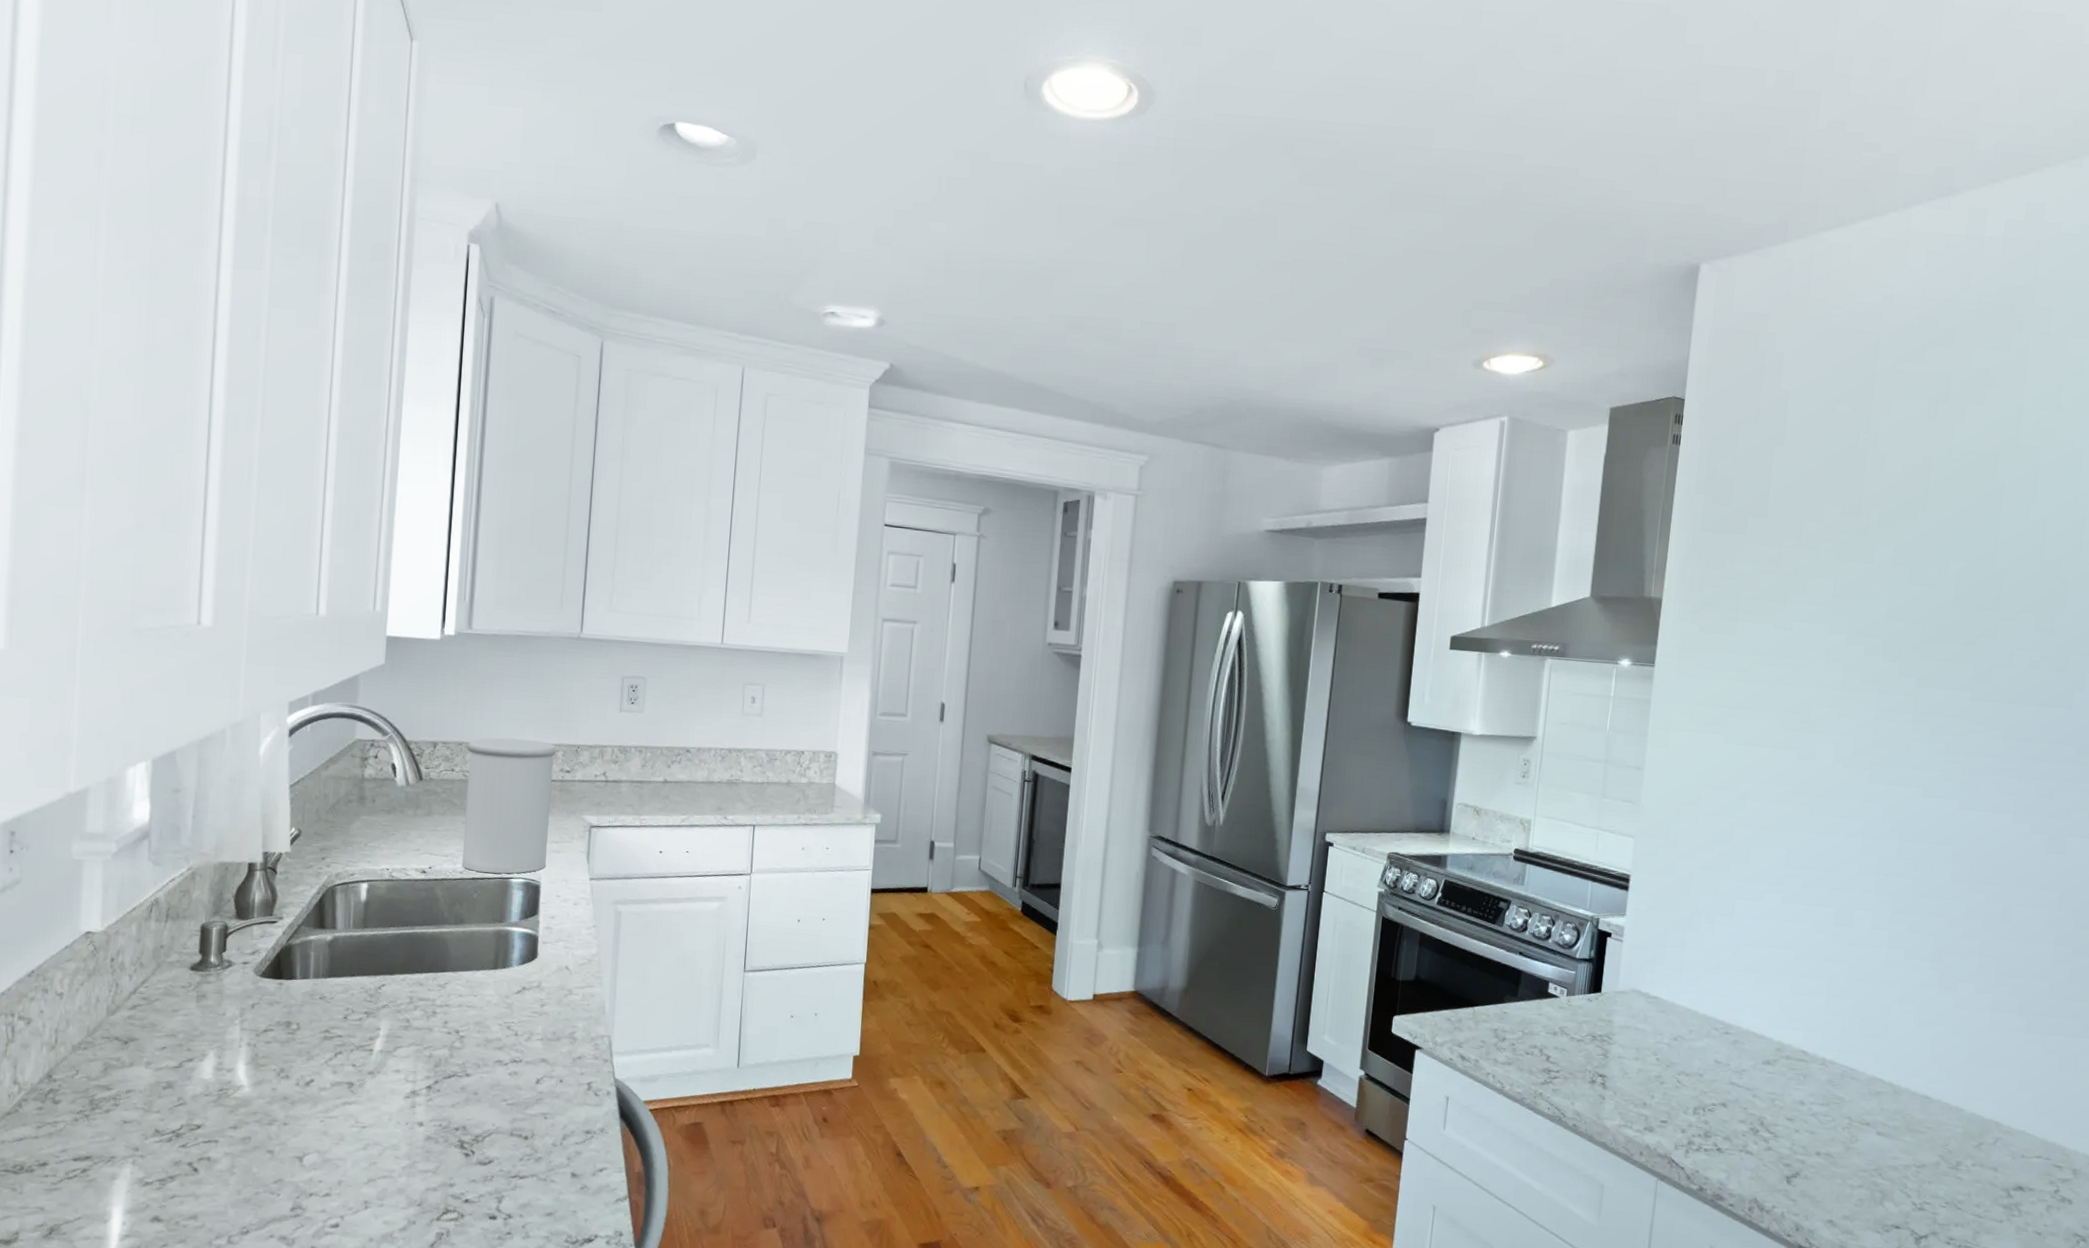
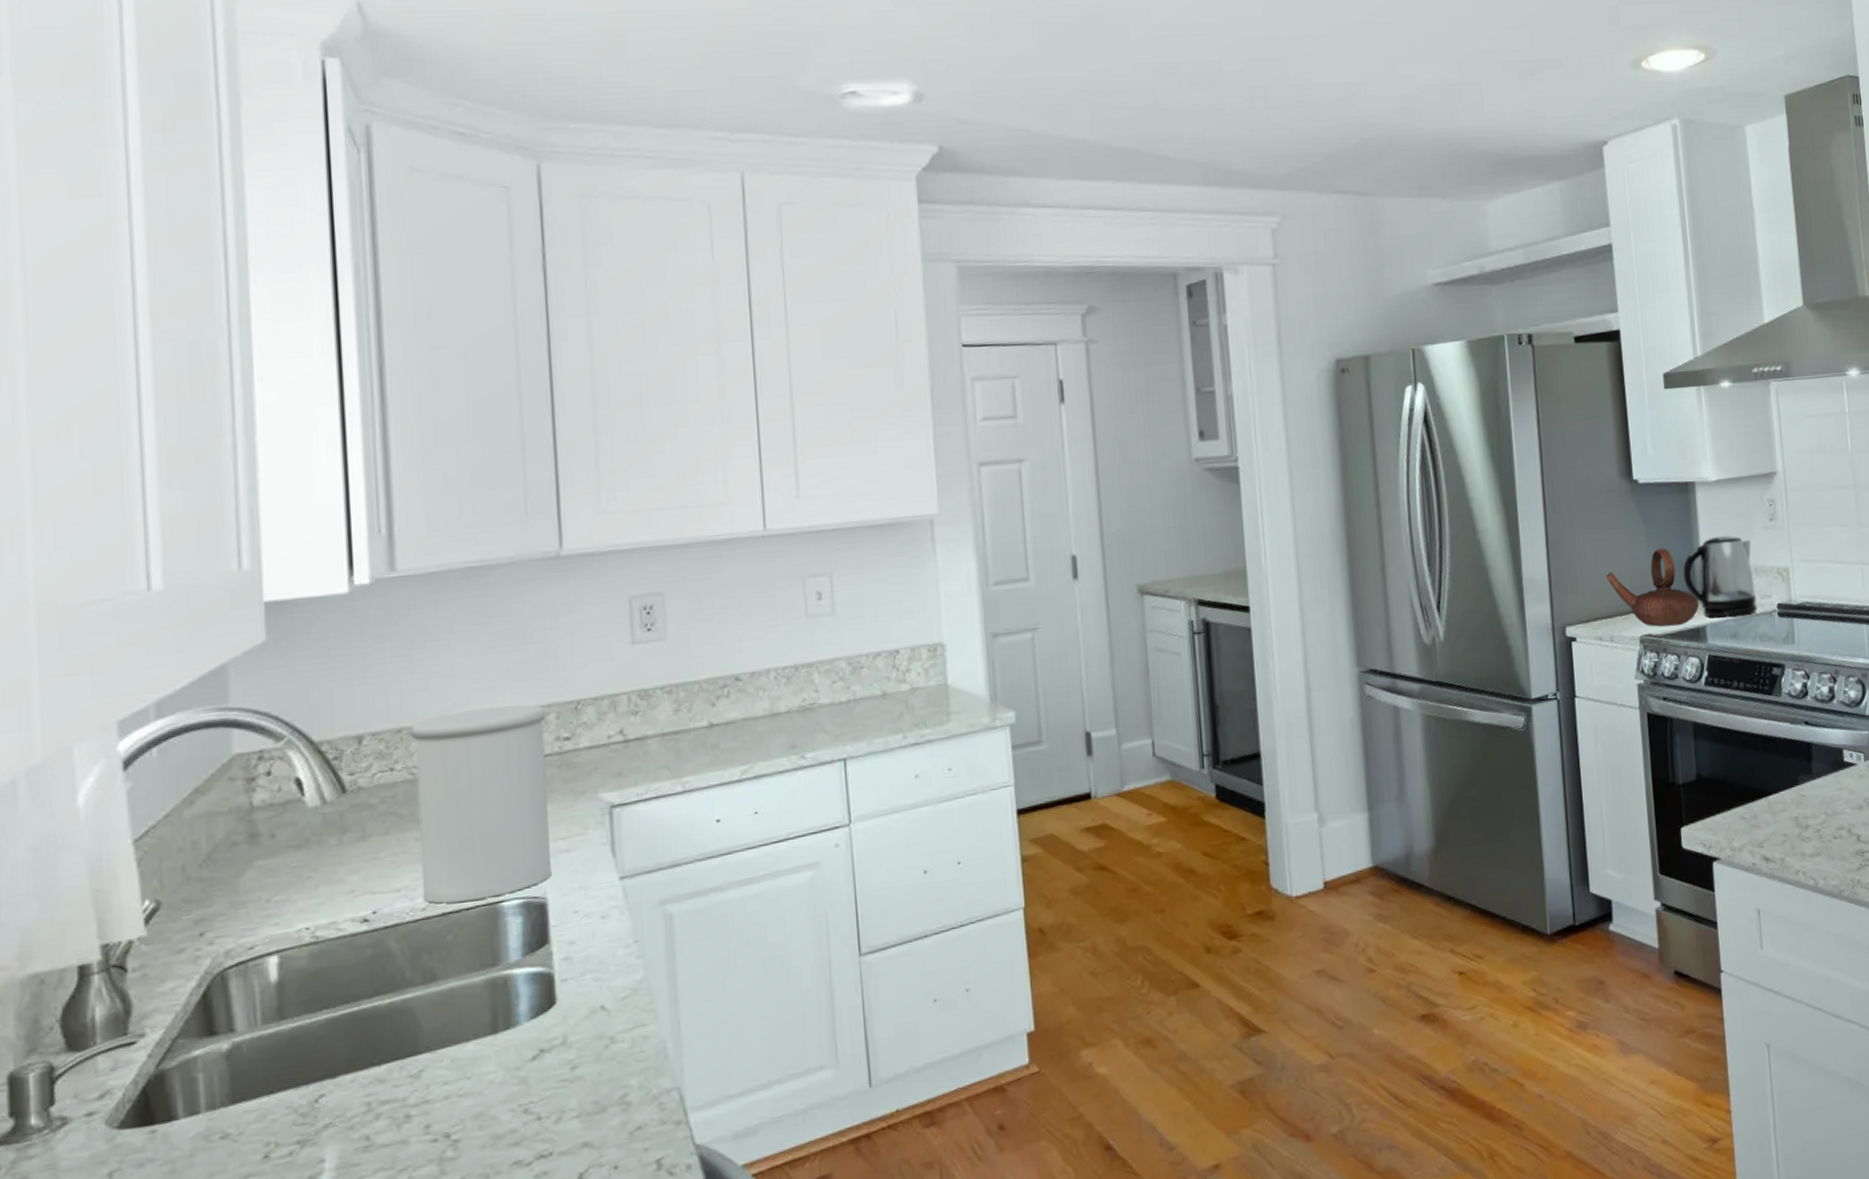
teapot: none [1368,783,1445,851] -> present [1606,547,1699,627]
kettle: none [1435,782,1501,853] -> present [1683,535,1757,617]

